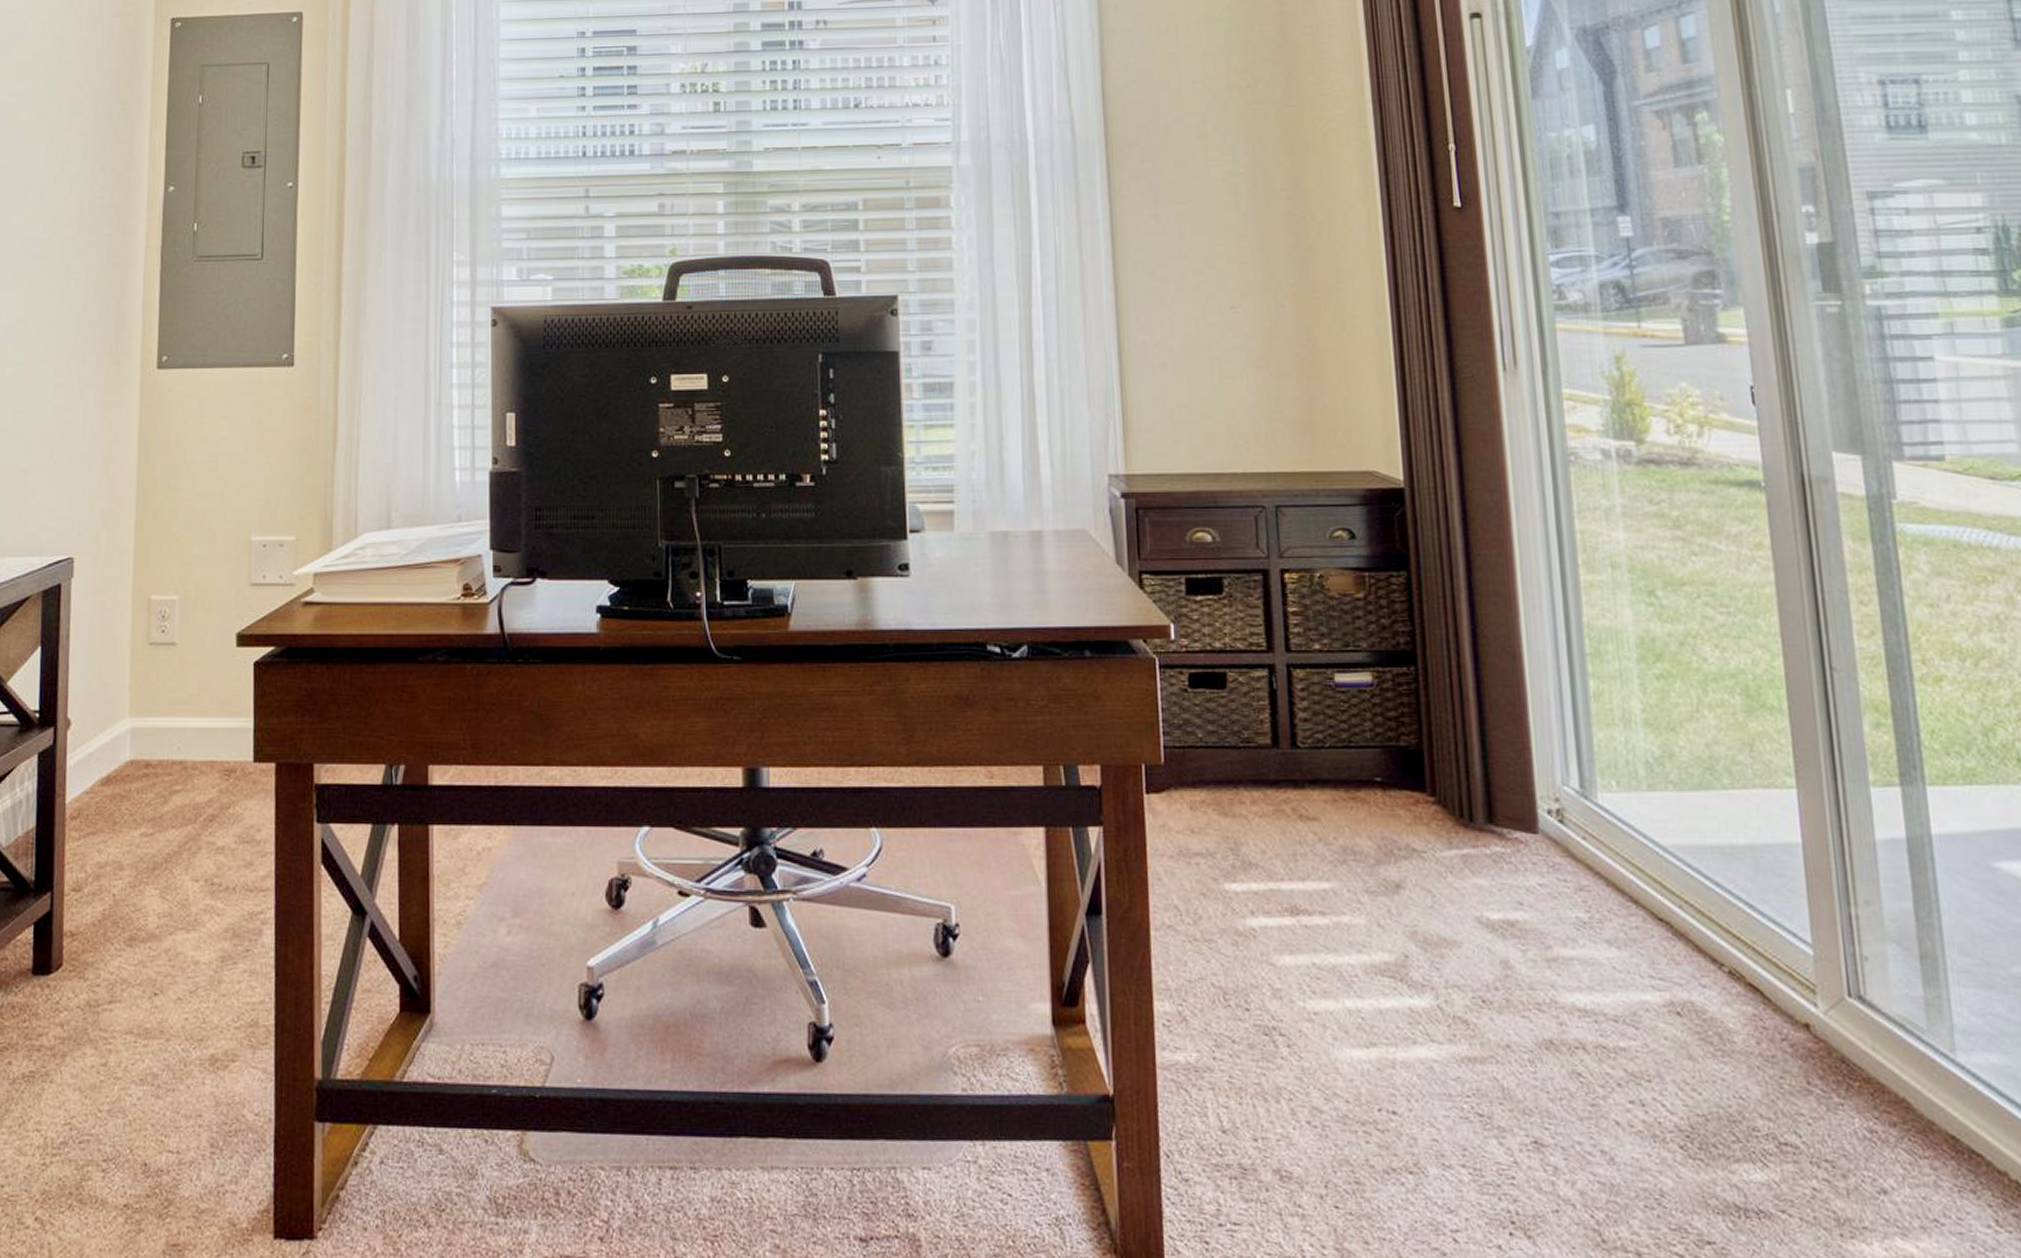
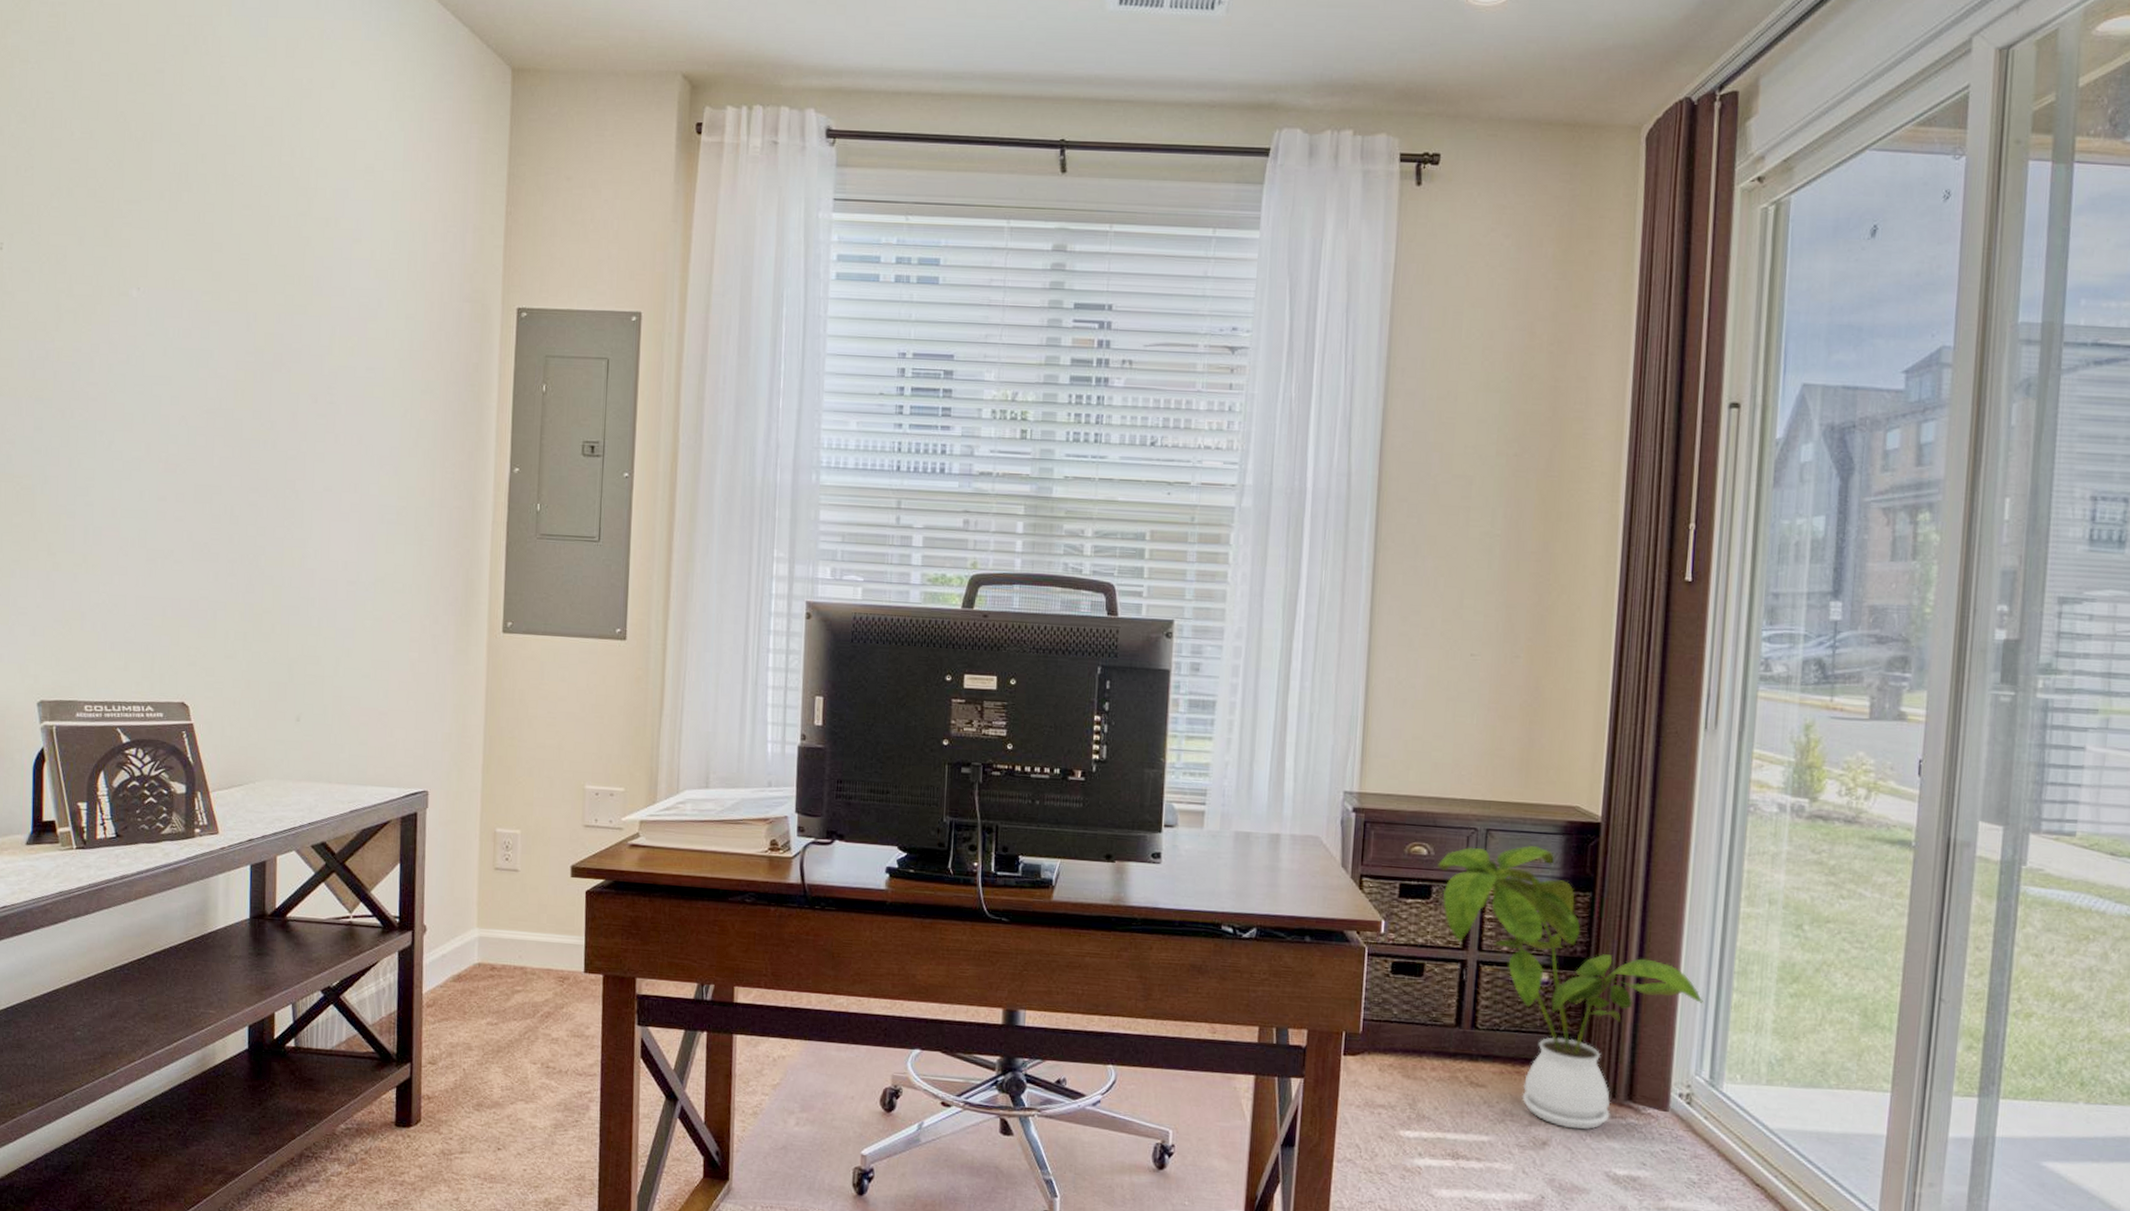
house plant: none [1224,520,1558,865] -> present [1437,845,1705,1130]

